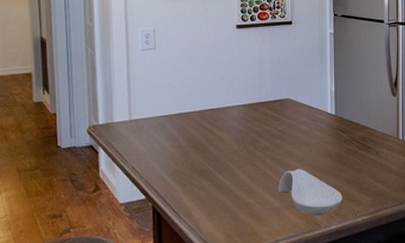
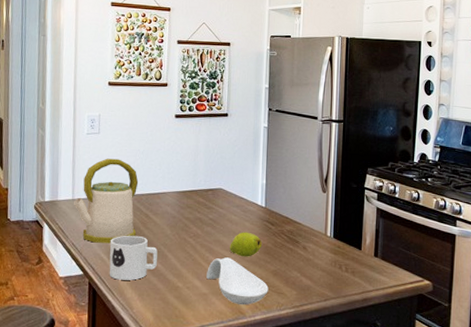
kettle: none [131,74,202,165] -> present [74,158,139,243]
mug: none [173,153,225,201] -> present [109,235,158,280]
fruit: none [301,141,335,167] -> present [229,232,263,257]

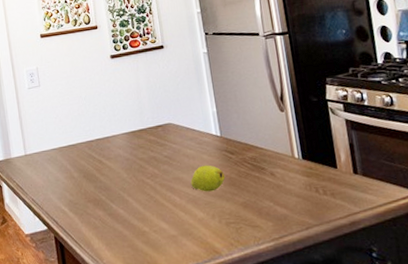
kettle: present [74,158,139,243] -> none [27,108,93,196]
mug: present [109,235,158,280] -> none [68,183,119,231]
spoon rest: present [206,257,269,305] -> none [171,194,242,244]

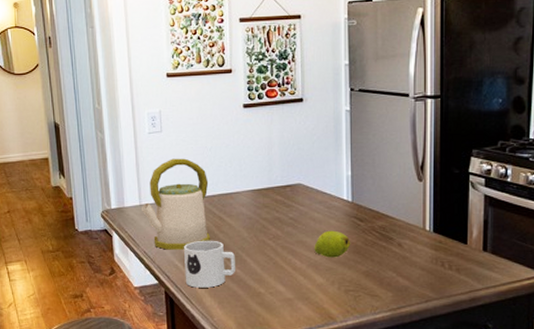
kettle: none [27,108,93,196] -> present [142,158,211,250]
mug: none [68,183,119,231] -> present [183,240,235,288]

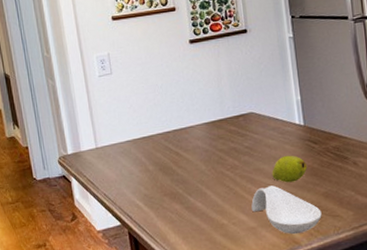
kettle: present [142,158,211,250] -> none [98,97,170,190]
mug: present [183,240,235,288] -> none [142,176,197,226]
spoon rest: none [290,259,360,310] -> present [251,185,322,235]

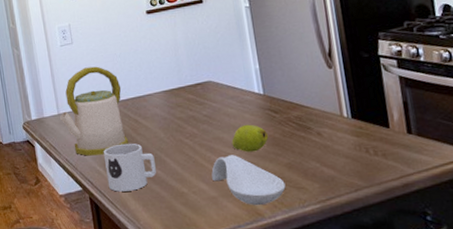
kettle: none [98,97,170,190] -> present [60,66,129,156]
mug: none [142,176,197,226] -> present [103,143,156,192]

